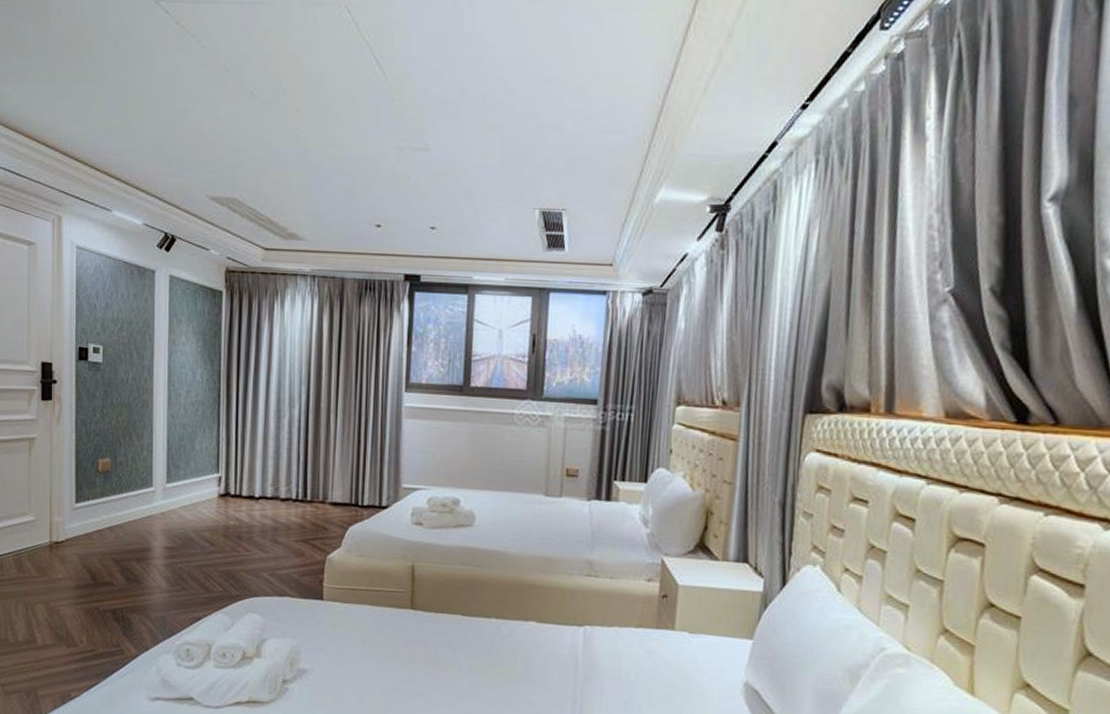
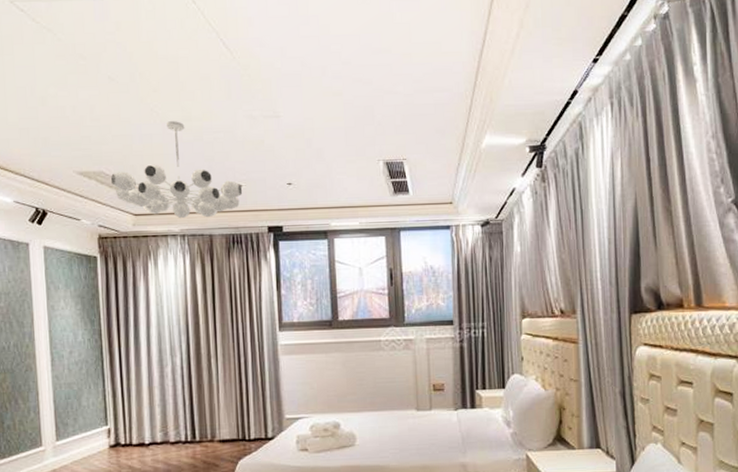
chandelier: none [243,147,382,259] -> present [110,121,243,219]

